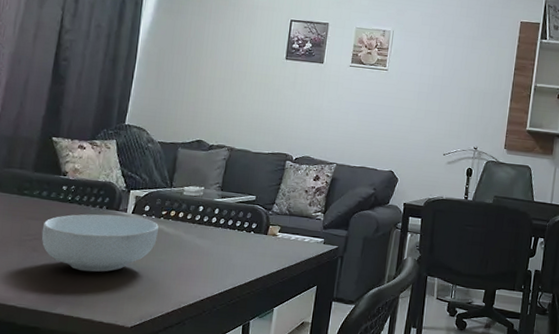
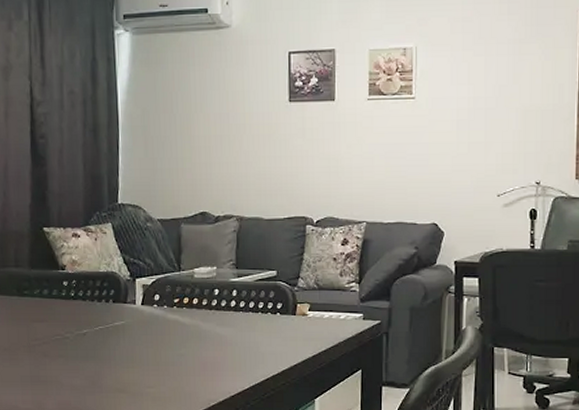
cereal bowl: present [41,214,159,272] -> none [49,309,173,375]

